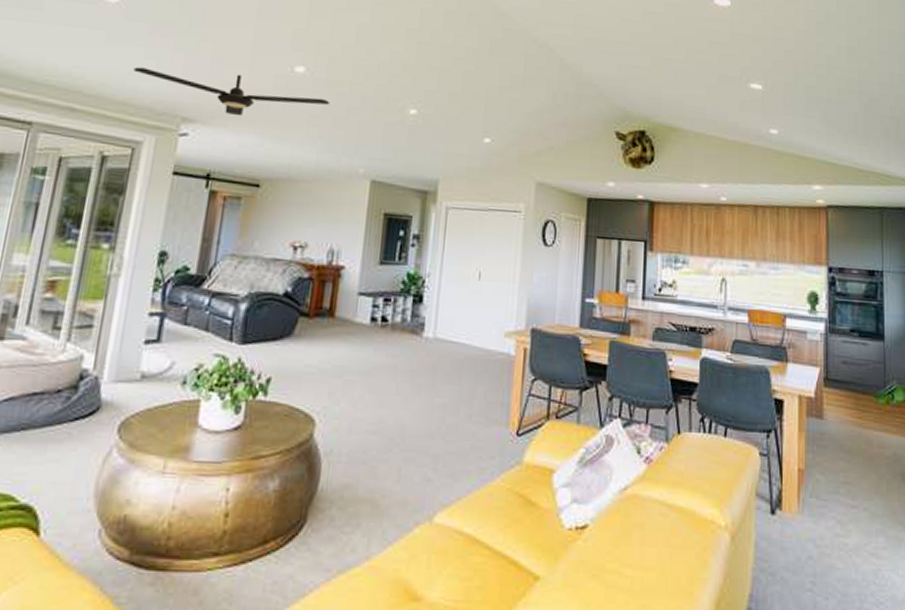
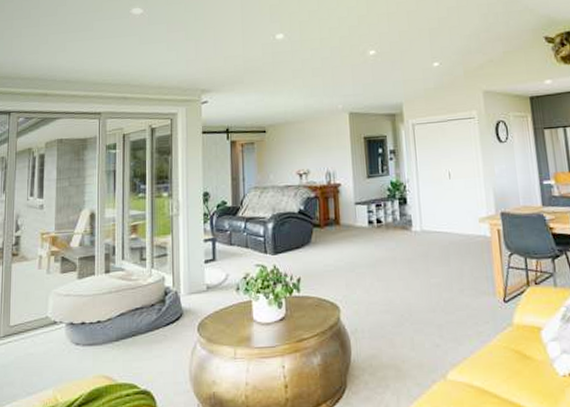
ceiling fan: present [133,67,331,117] -> none [161,49,307,81]

